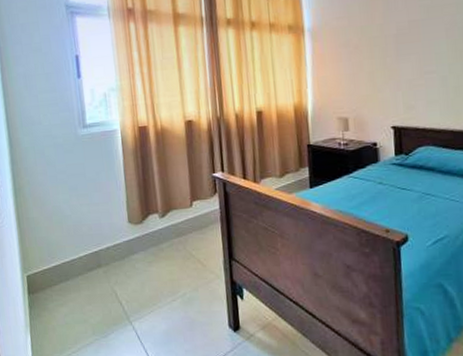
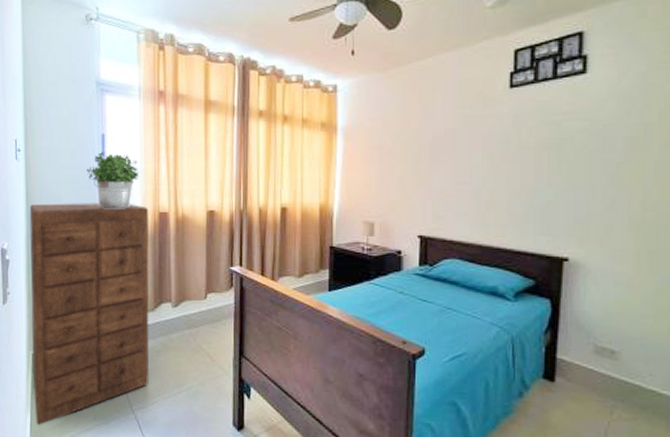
dresser: none [11,121,144,345] -> present [29,203,149,425]
potted plant: none [63,73,115,128] -> present [86,152,138,208]

